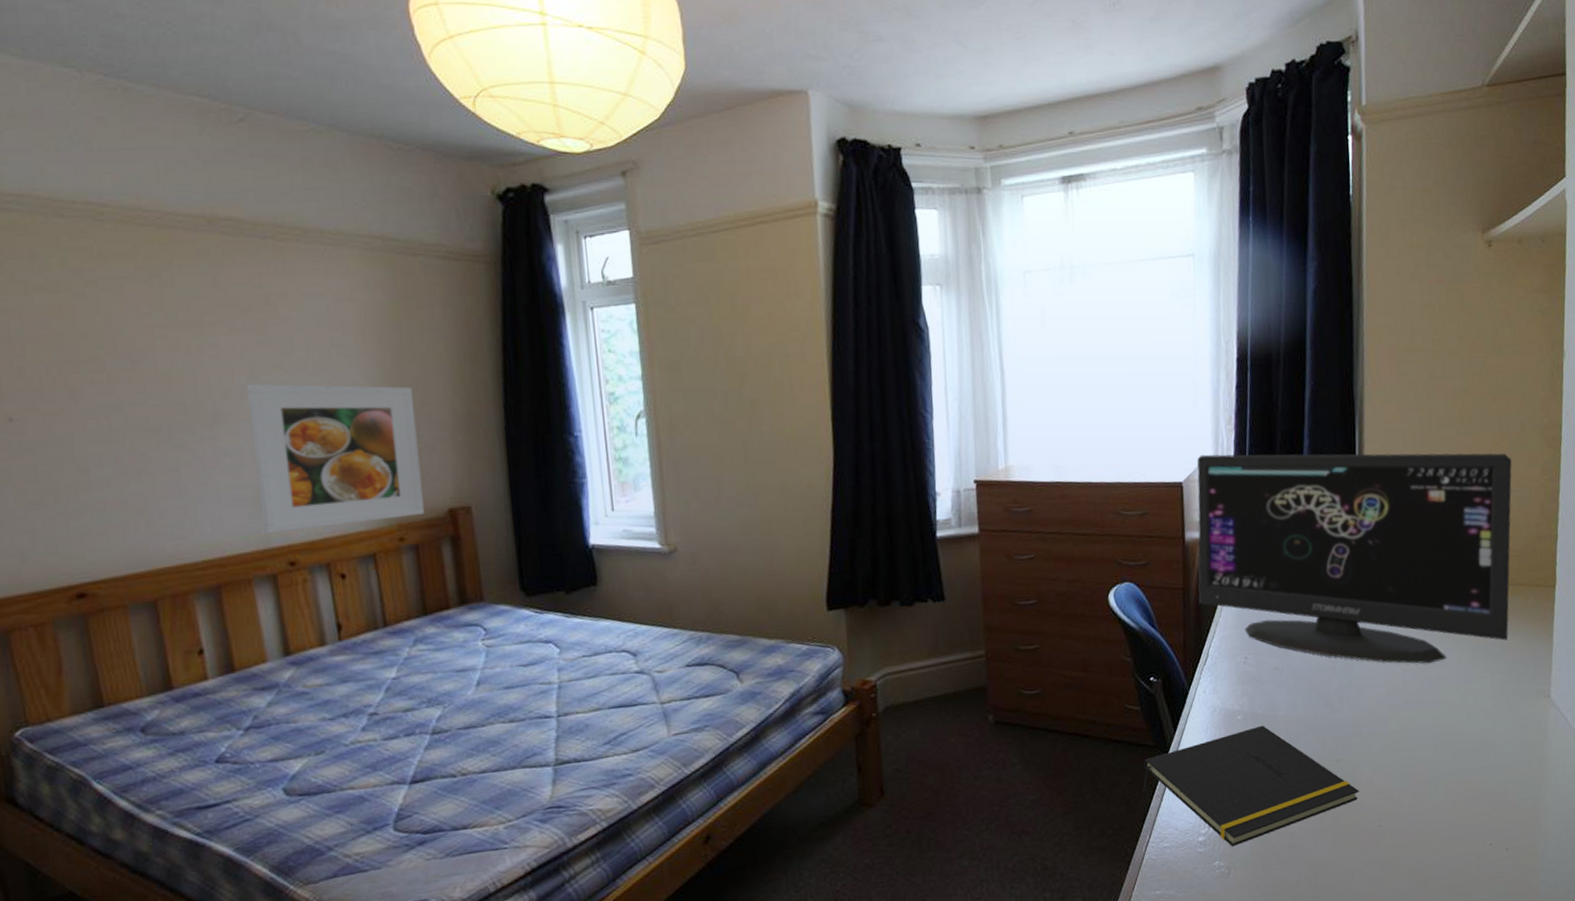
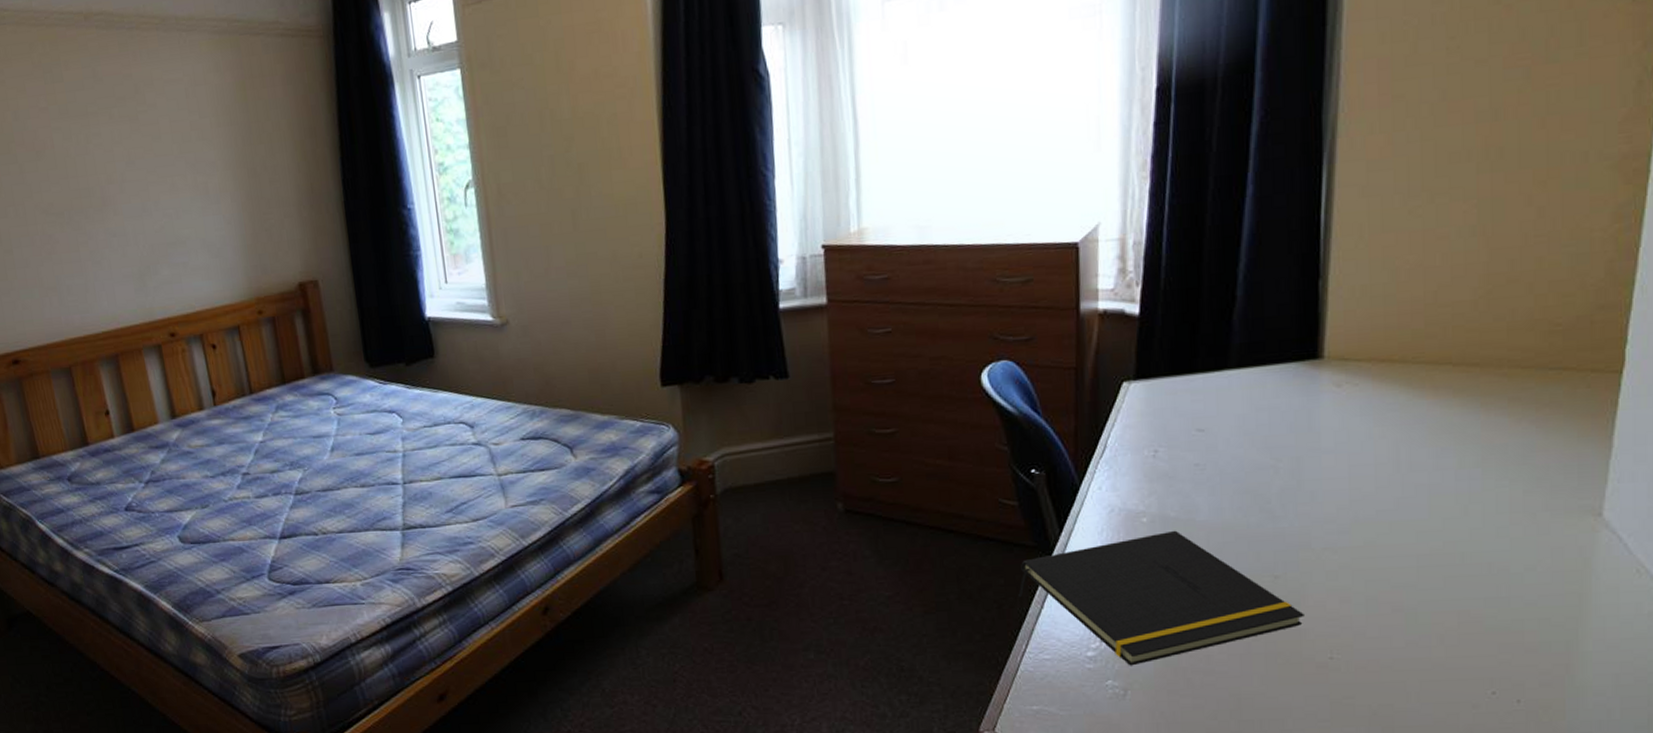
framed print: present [246,383,424,534] -> none [125,165,278,308]
computer monitor: present [1197,453,1512,664] -> none [1095,195,1563,467]

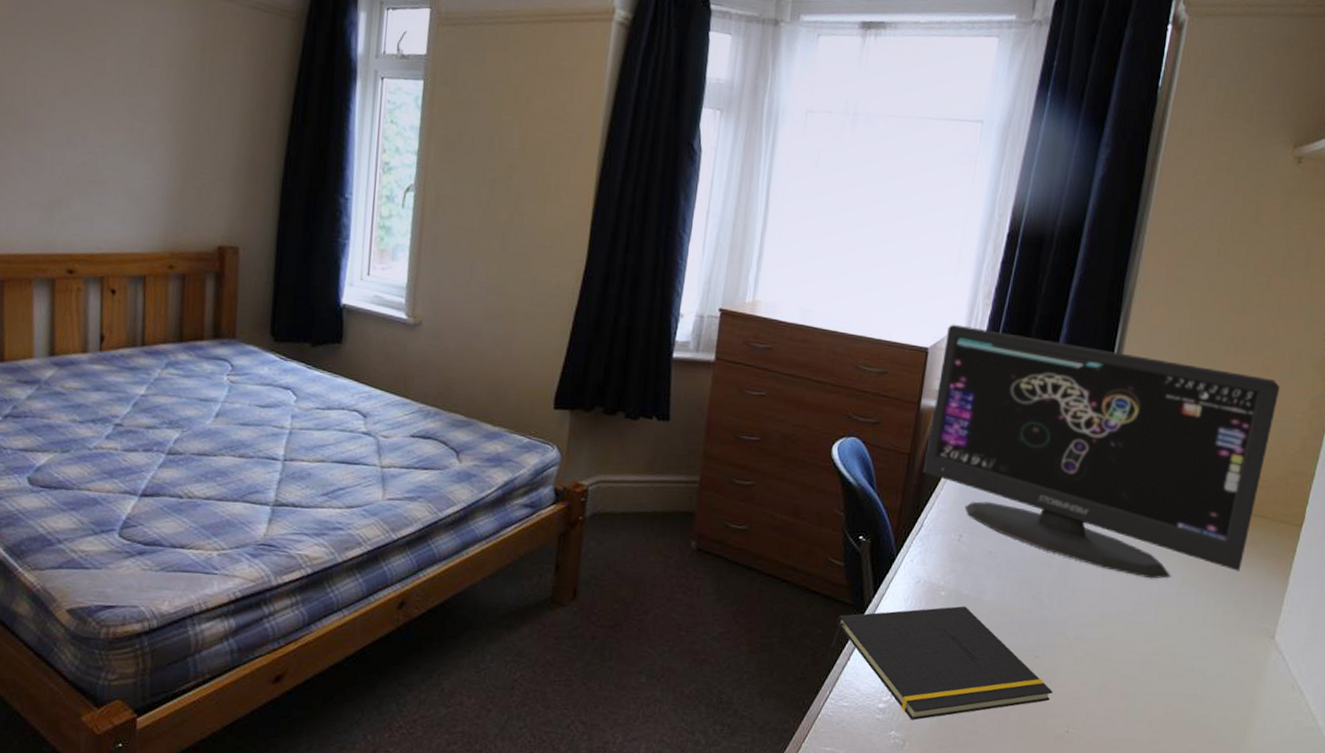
computer monitor: none [1095,195,1563,467] -> present [922,324,1280,579]

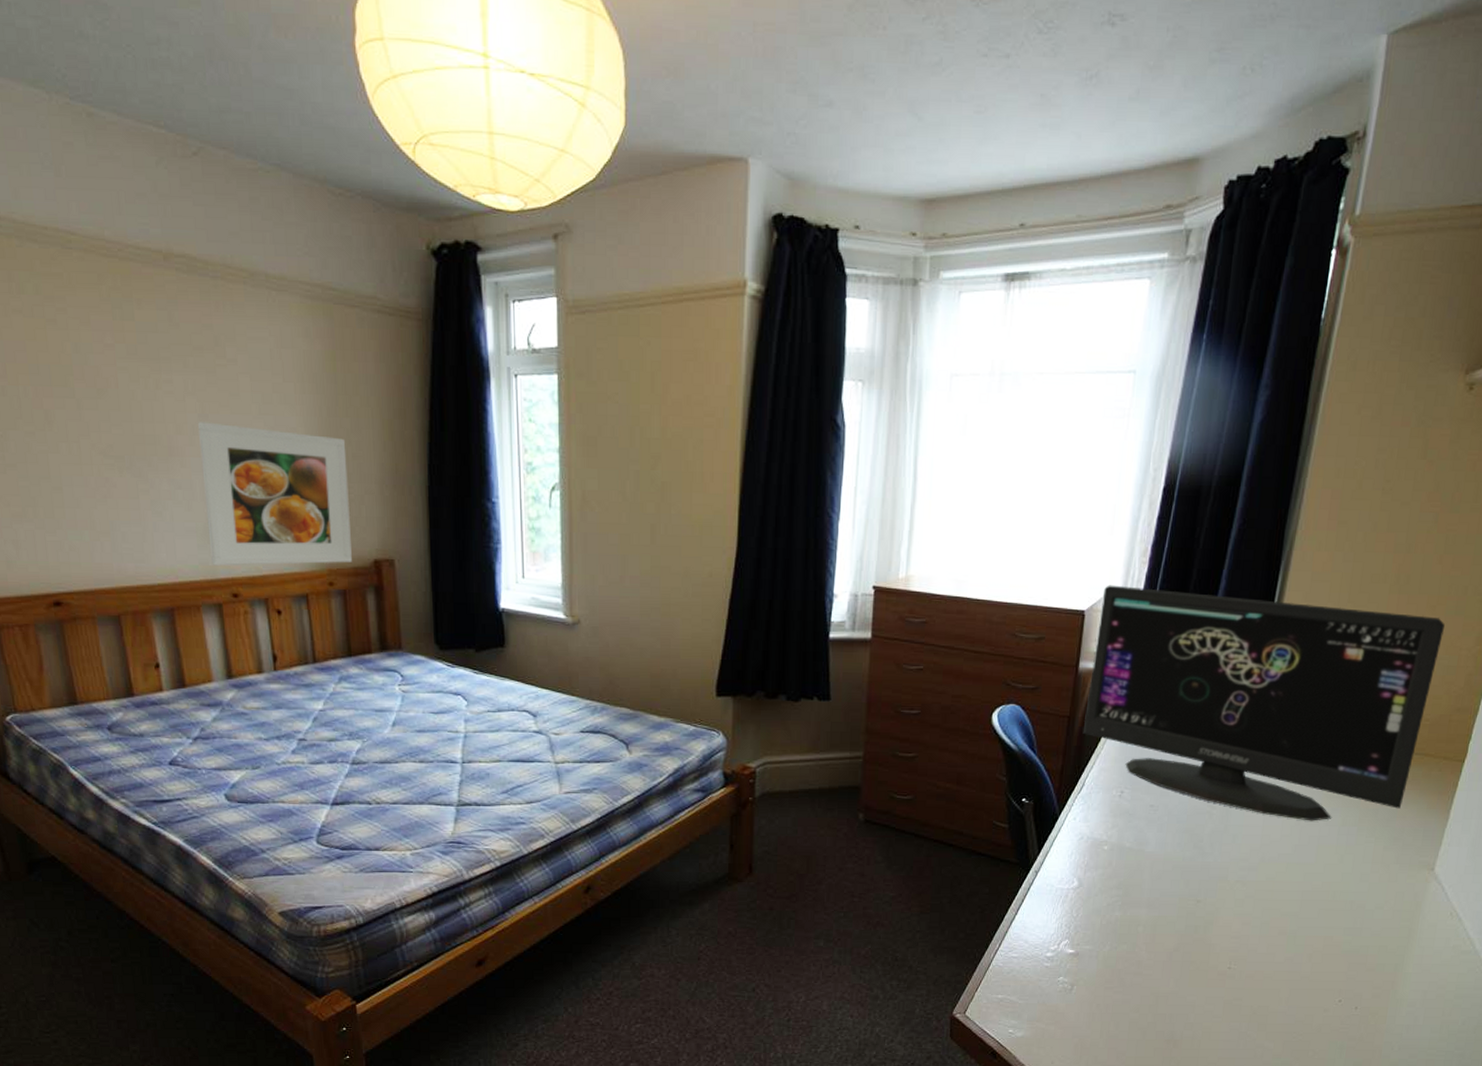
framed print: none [51,98,205,247] -> present [197,422,352,566]
notepad: present [831,606,1053,721] -> none [998,858,1215,966]

